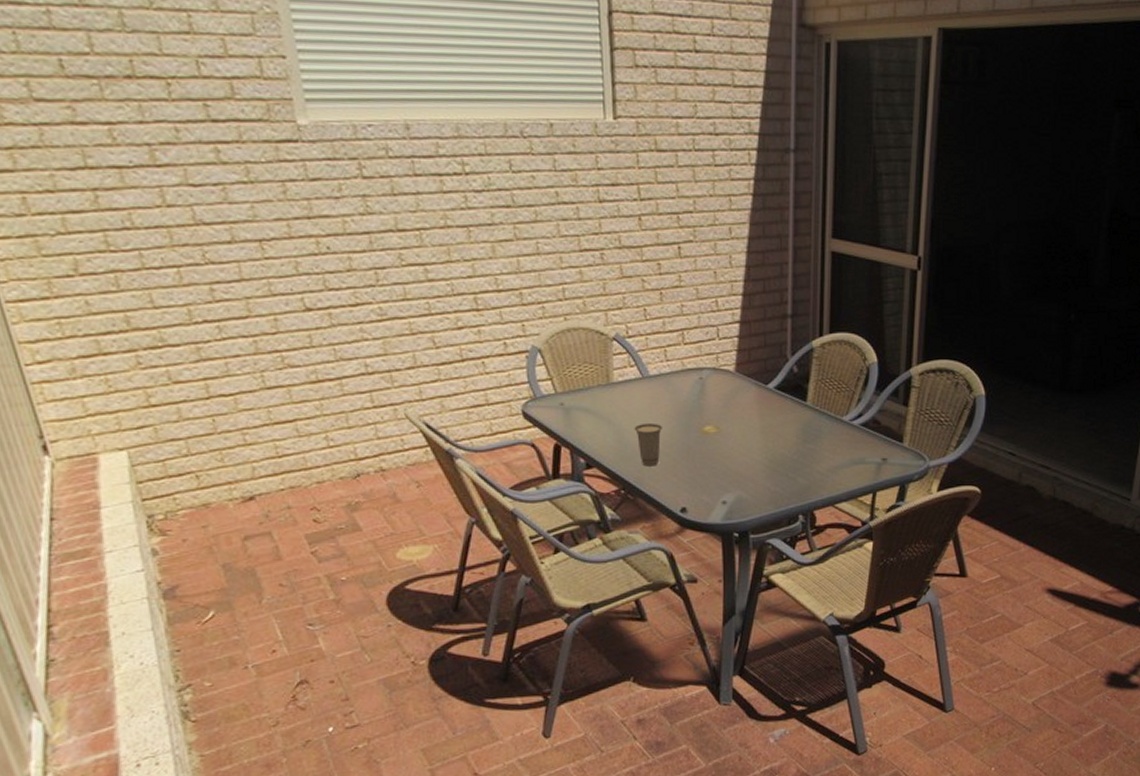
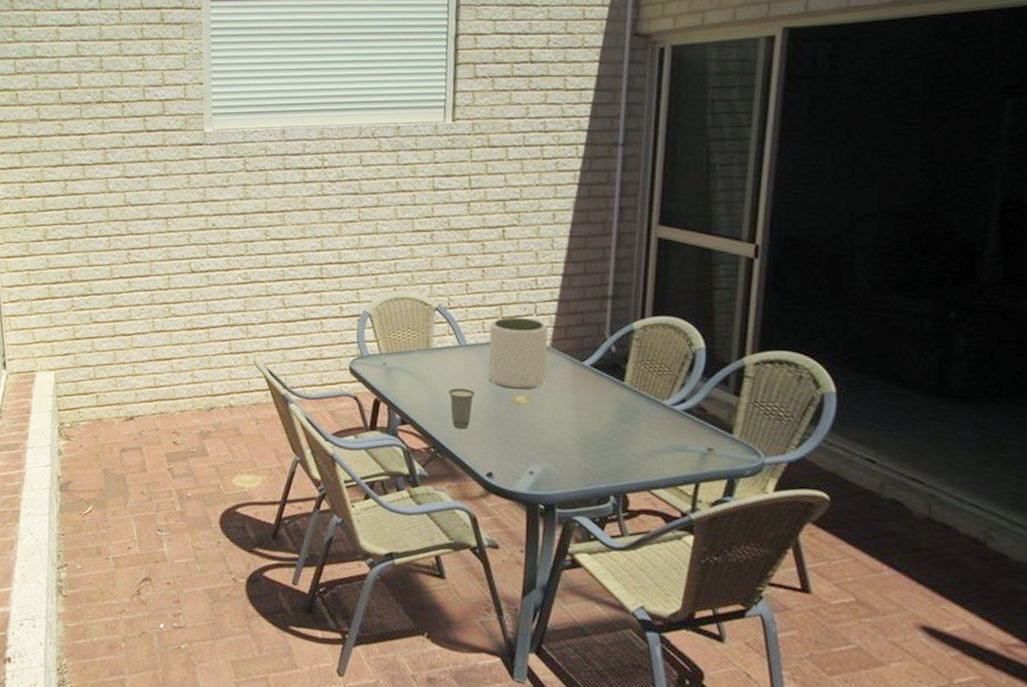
plant pot: none [672,343,732,419] -> present [488,317,548,390]

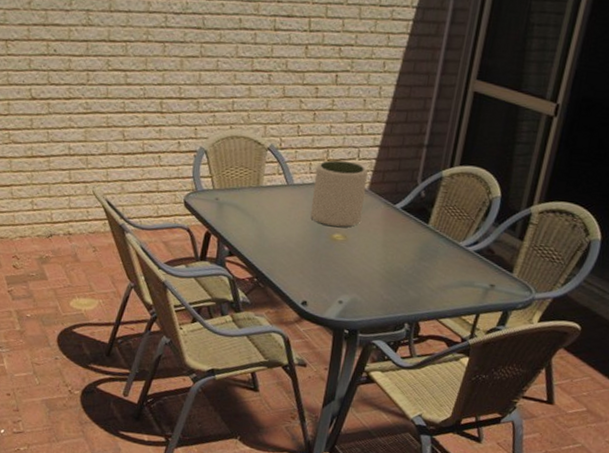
cup: present [448,387,475,430] -> none [273,224,297,262]

